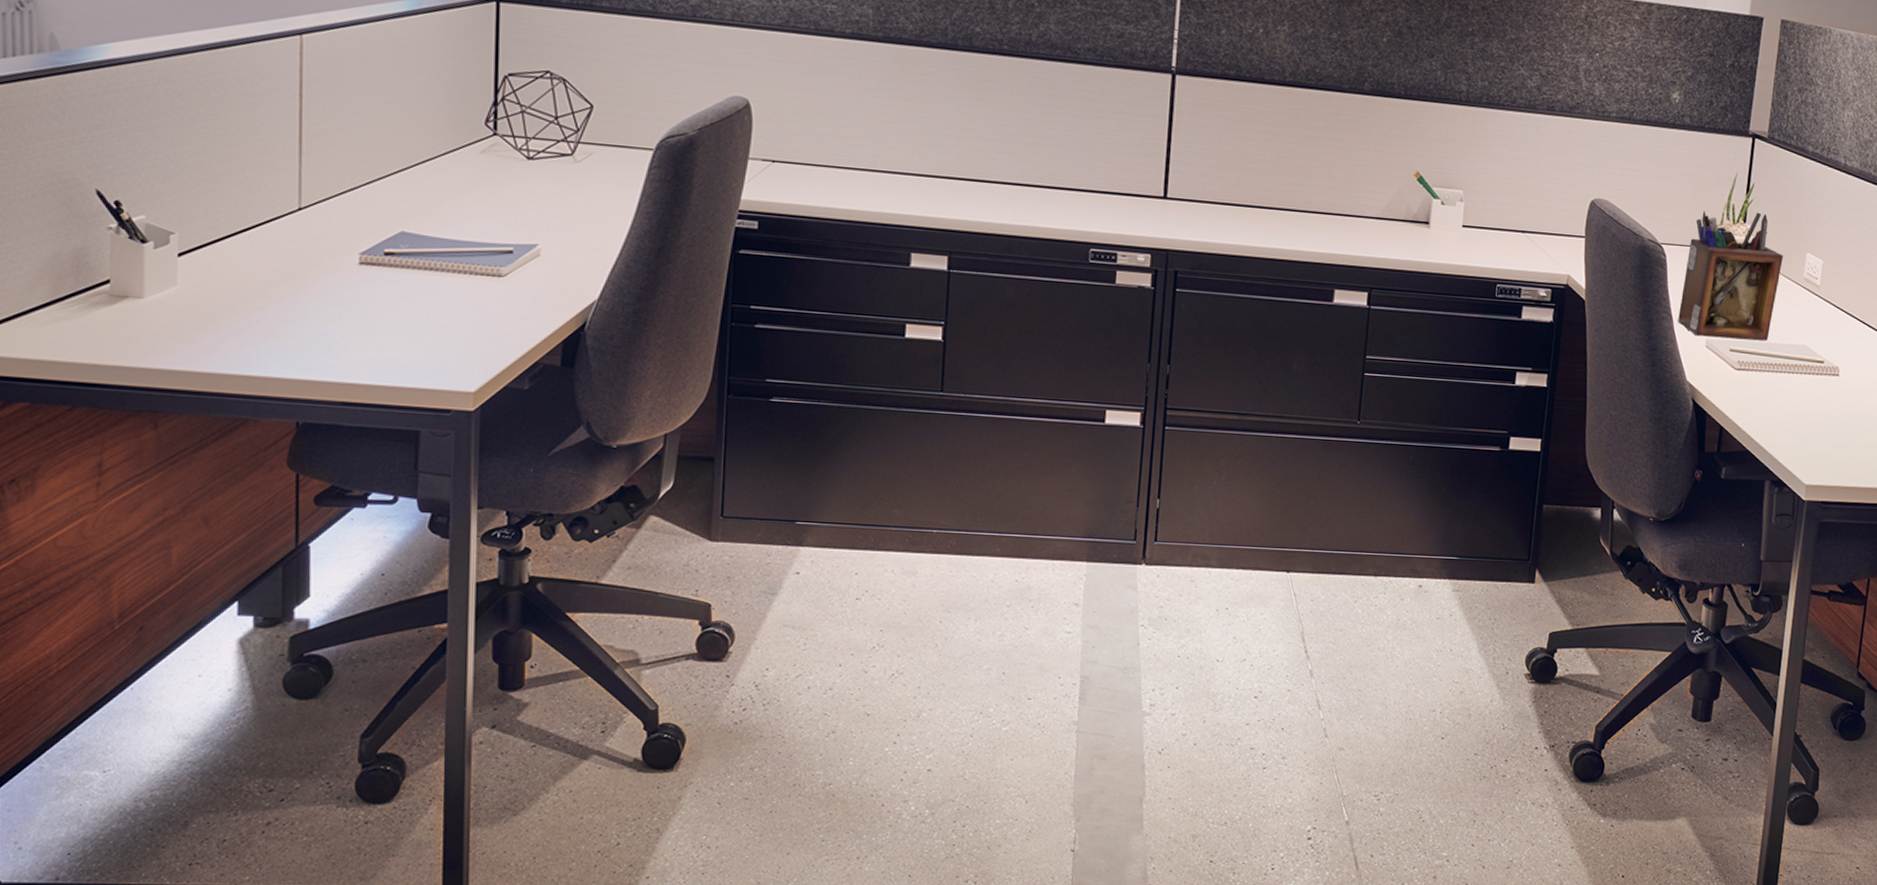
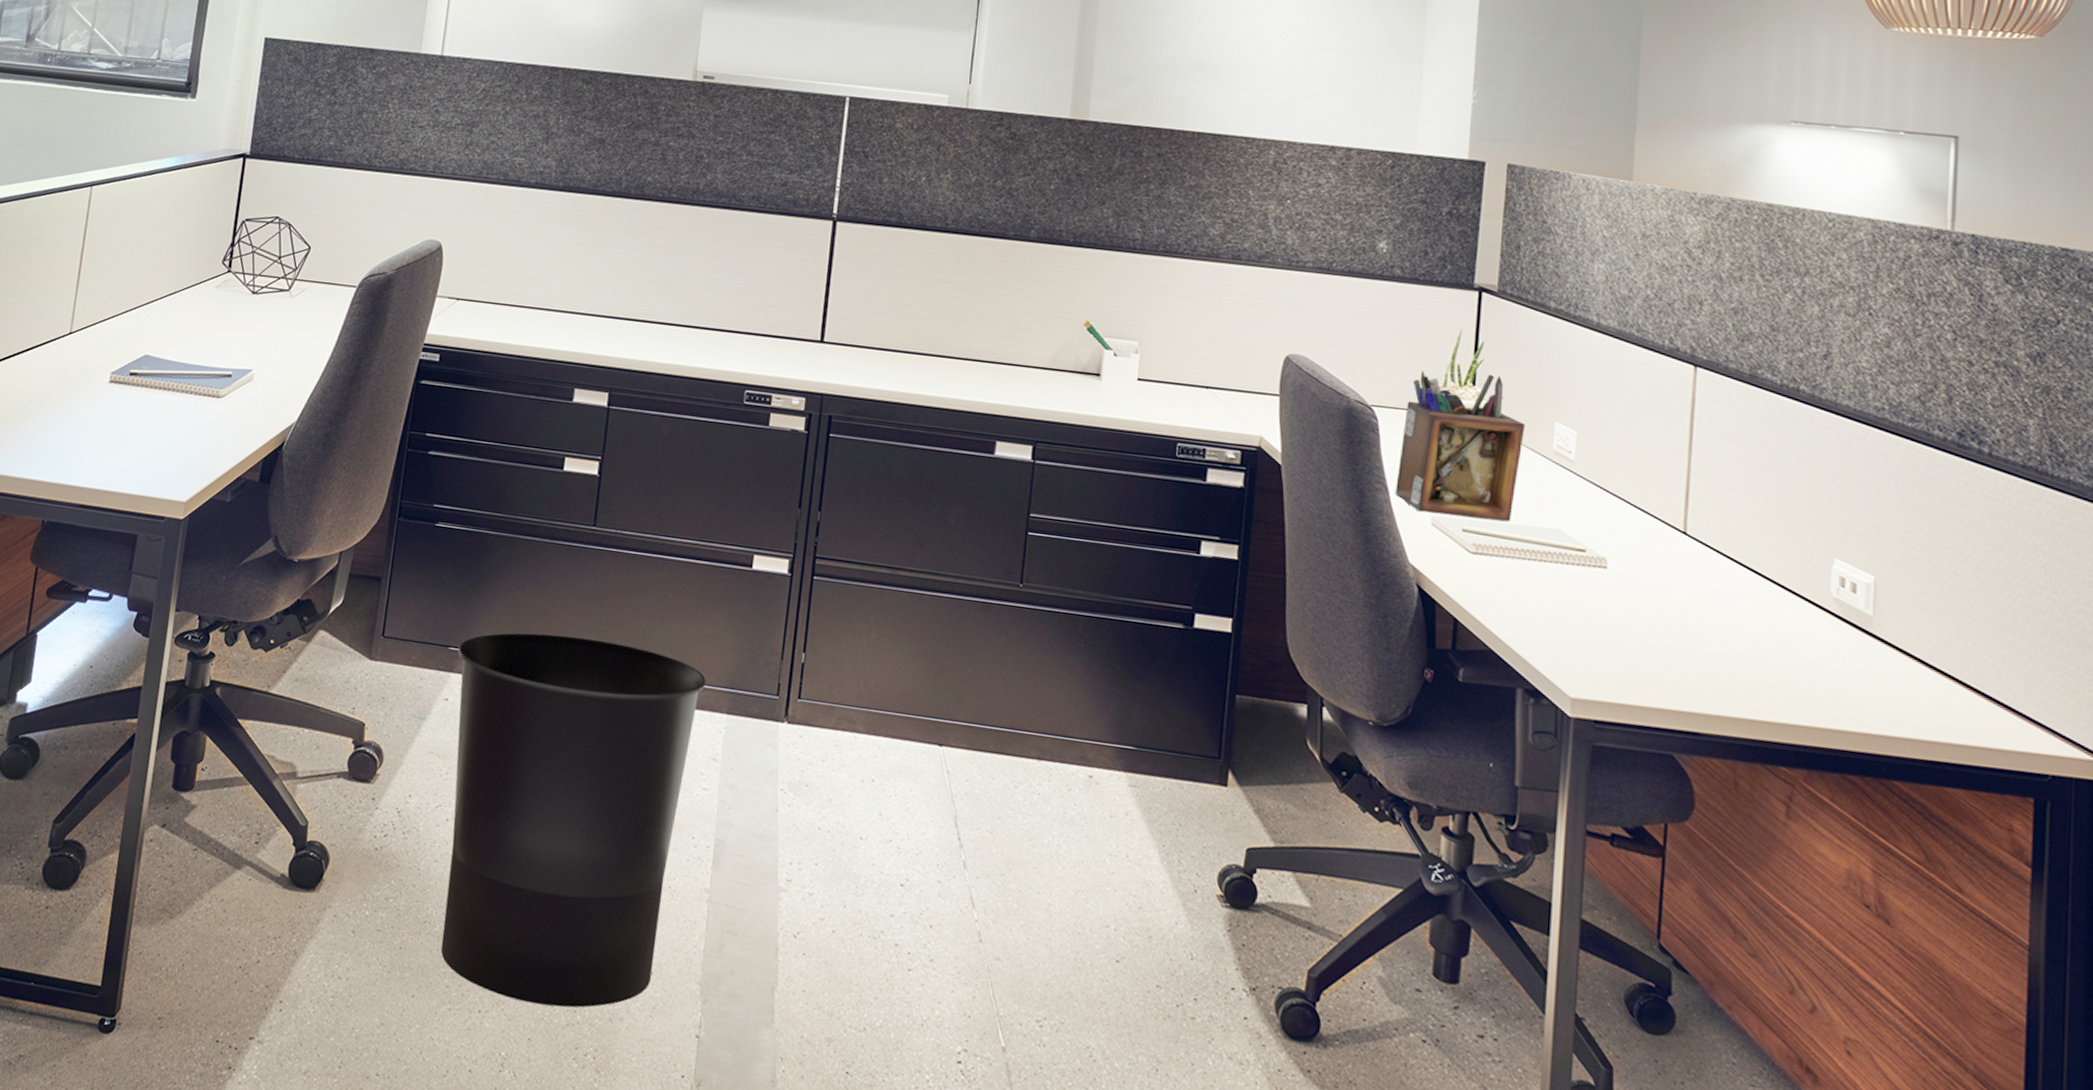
waste bin: none [806,501,1064,844] -> present [440,633,706,1008]

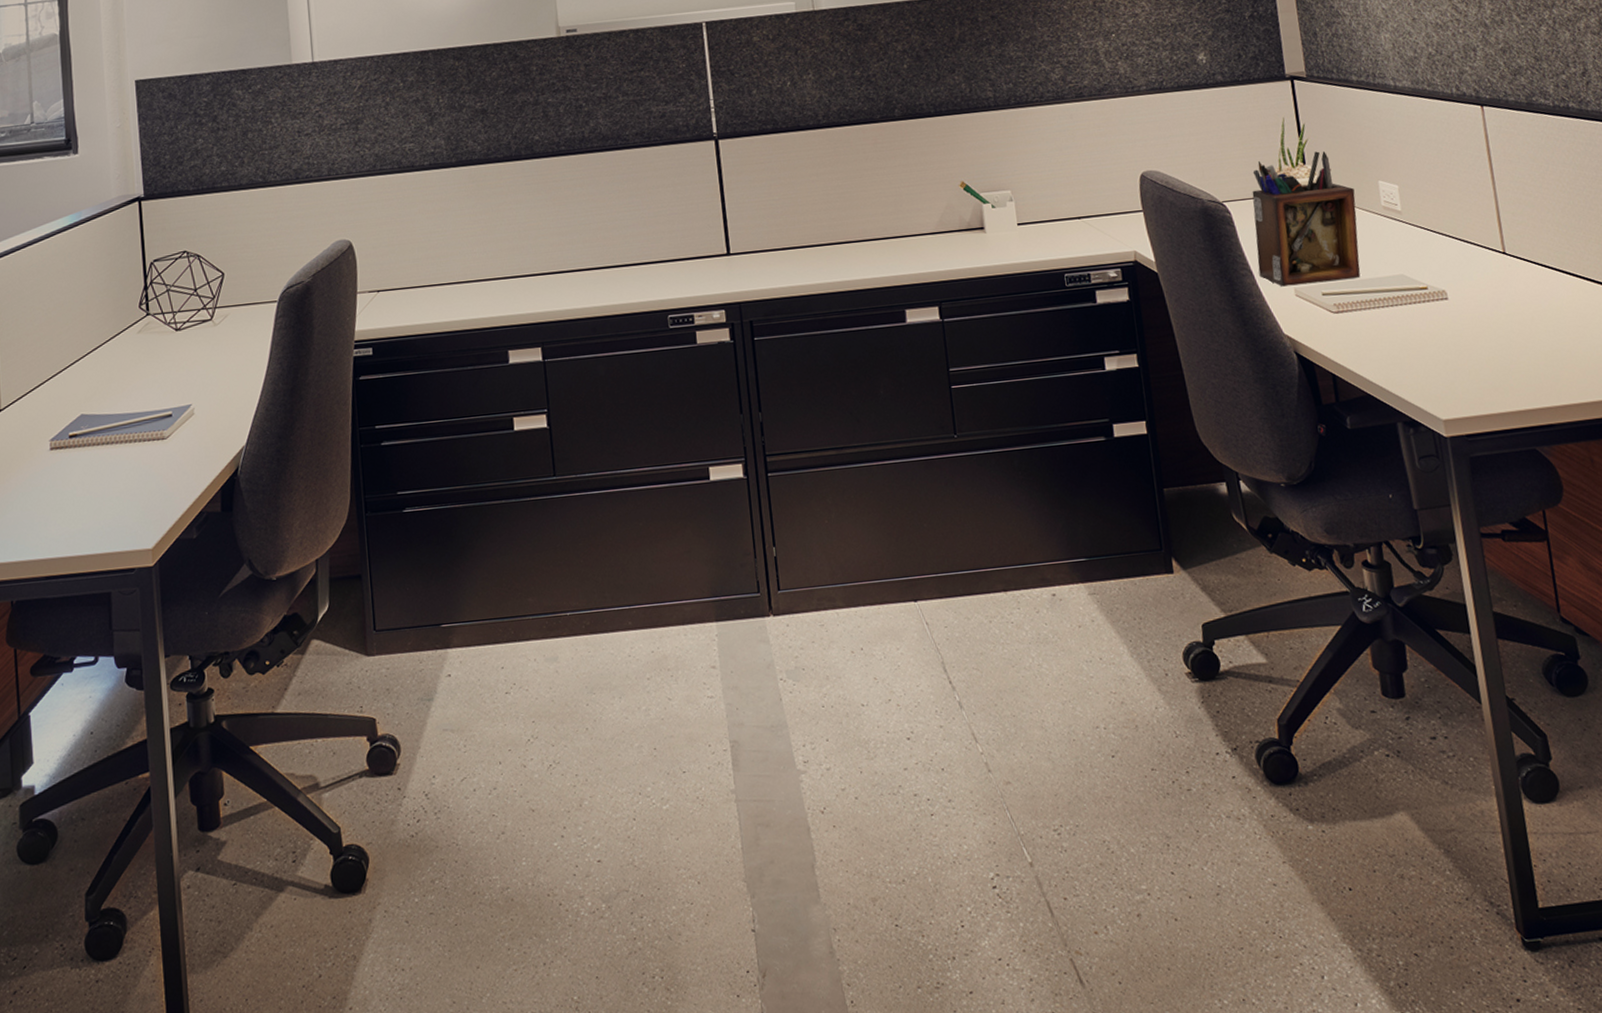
waste bin: present [440,633,706,1008] -> none [450,580,699,944]

